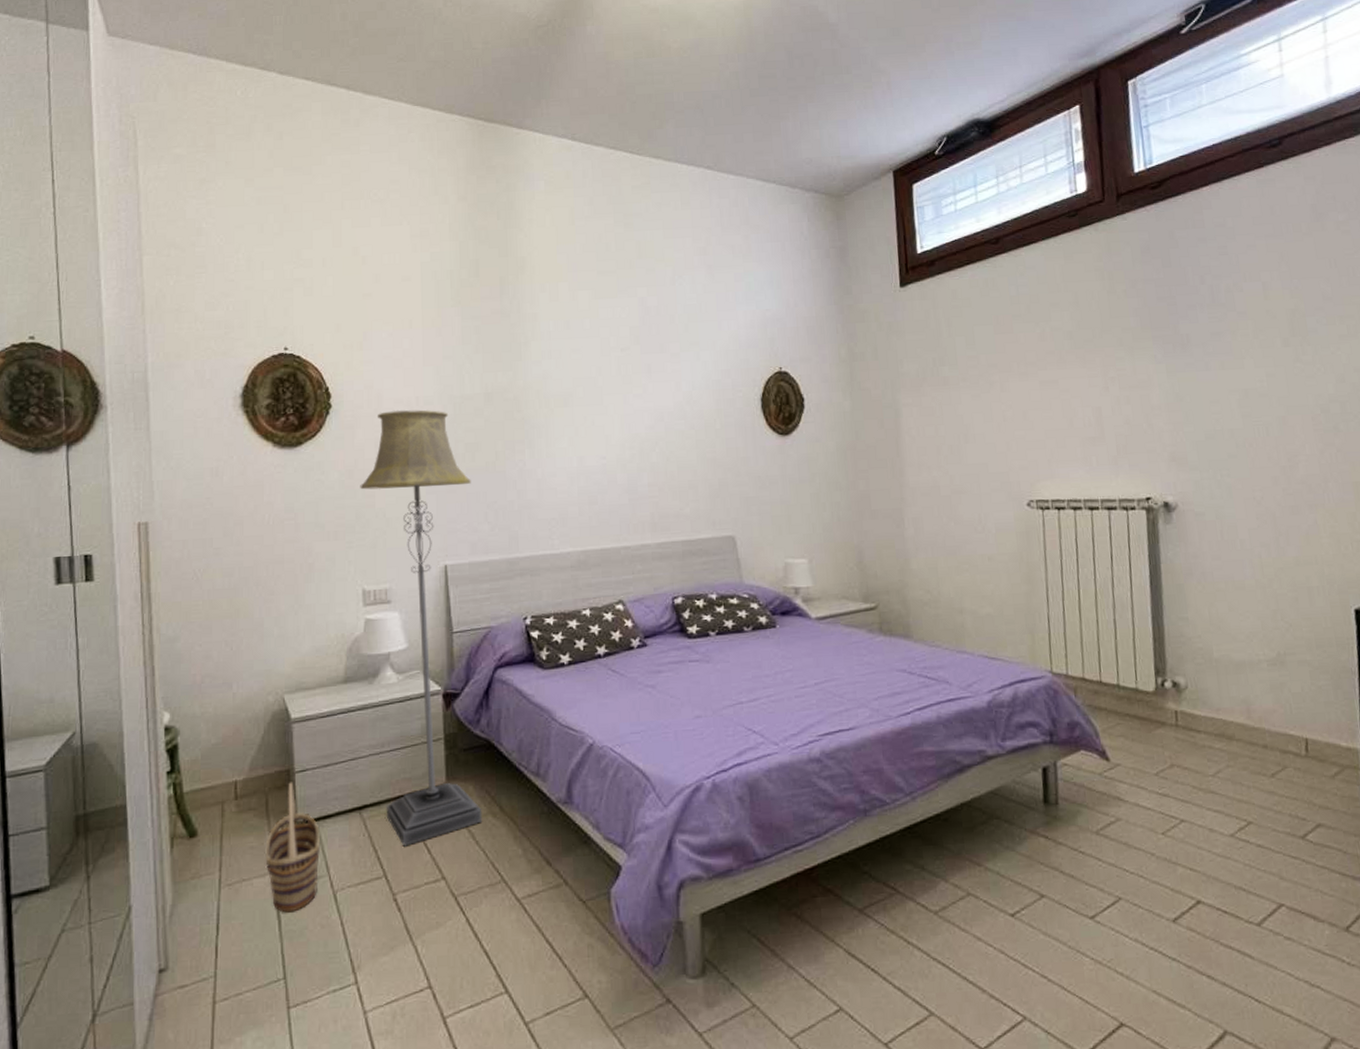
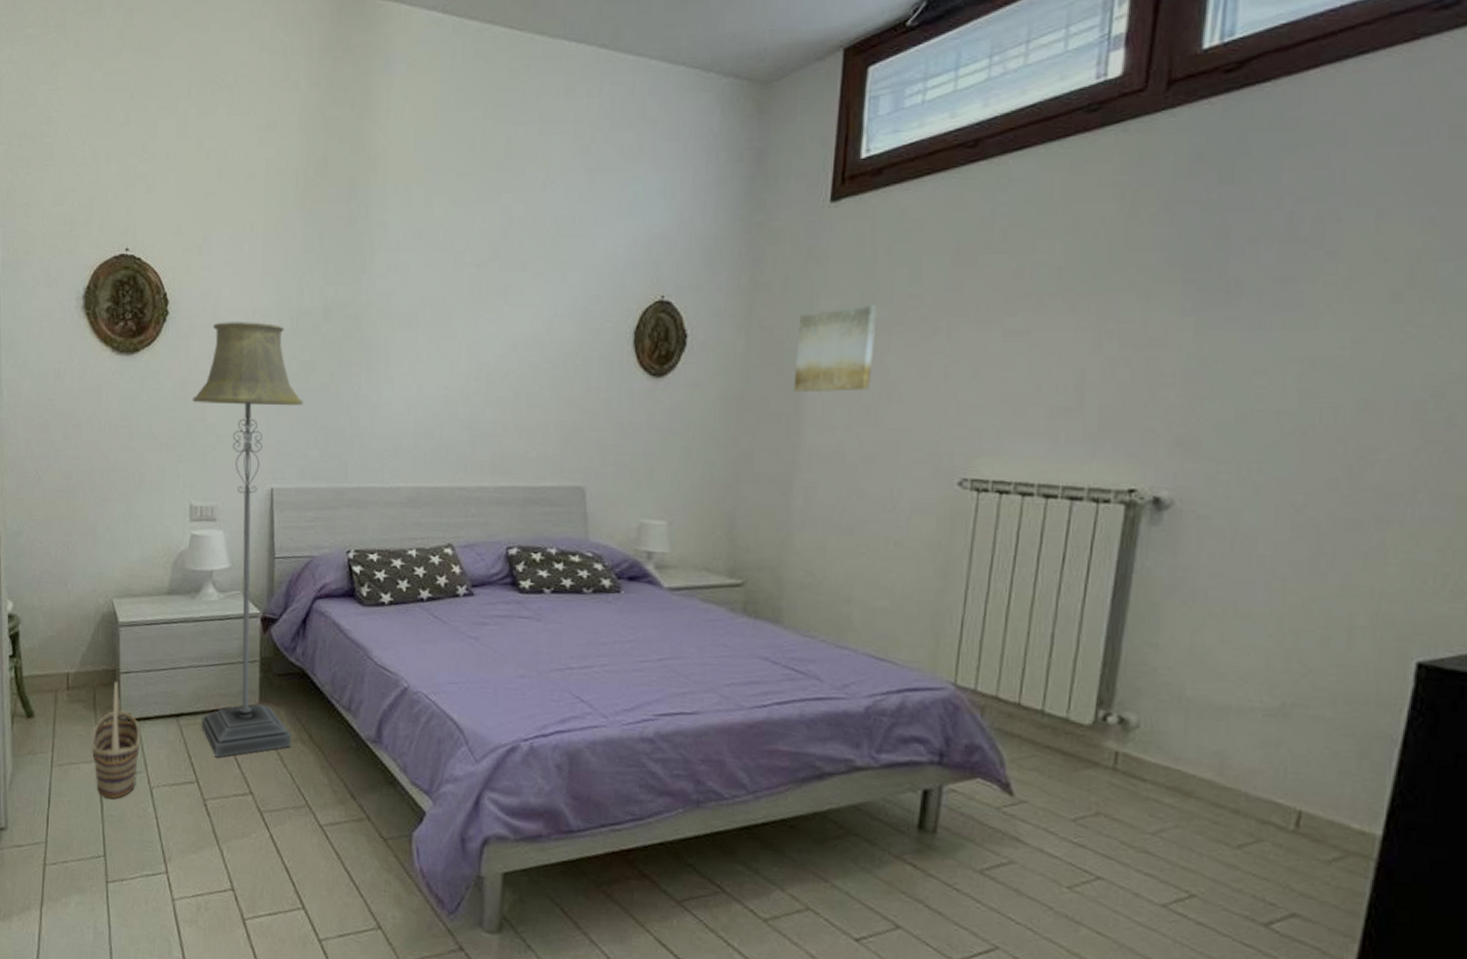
wall art: none [890,366,951,441] -> present [793,305,878,393]

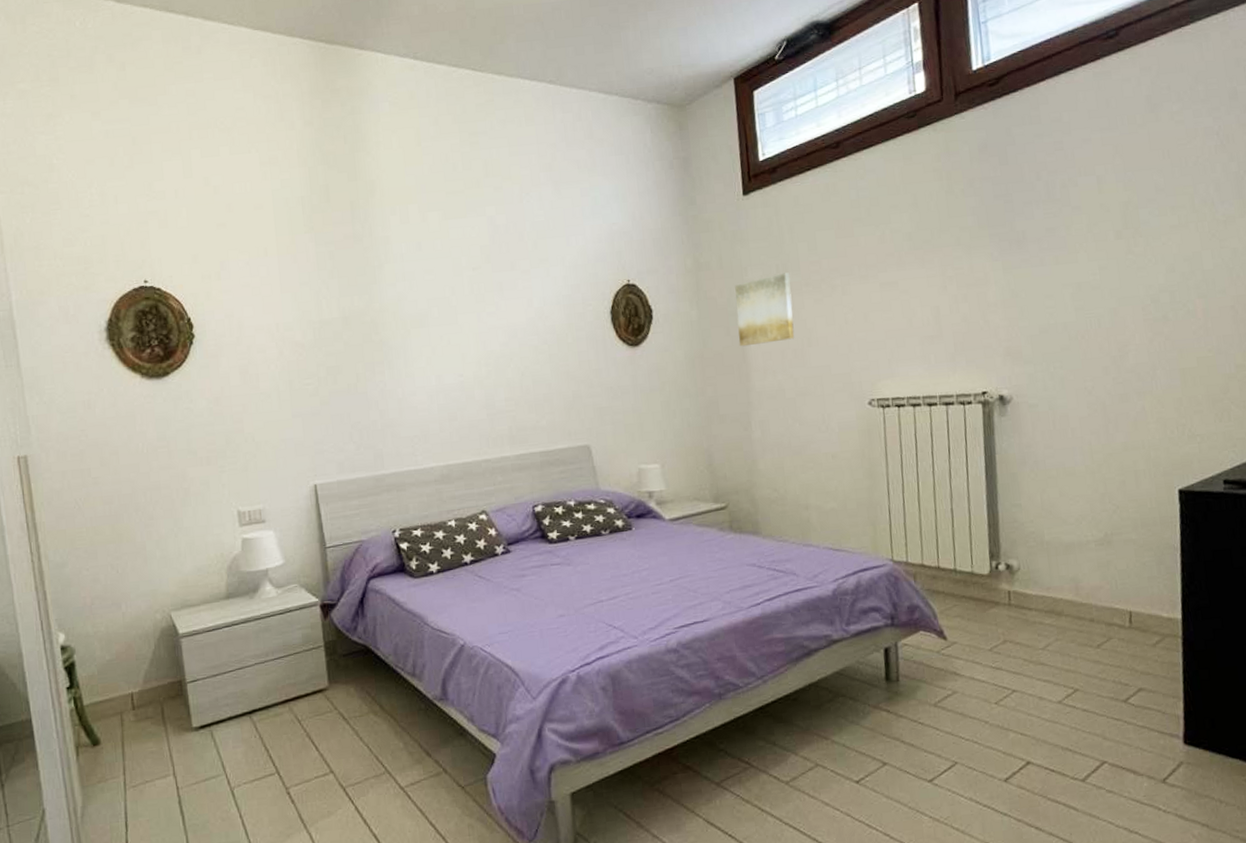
basket: present [91,681,140,799] -> none [165,691,216,809]
floor lamp: present [192,322,303,758] -> none [228,335,365,745]

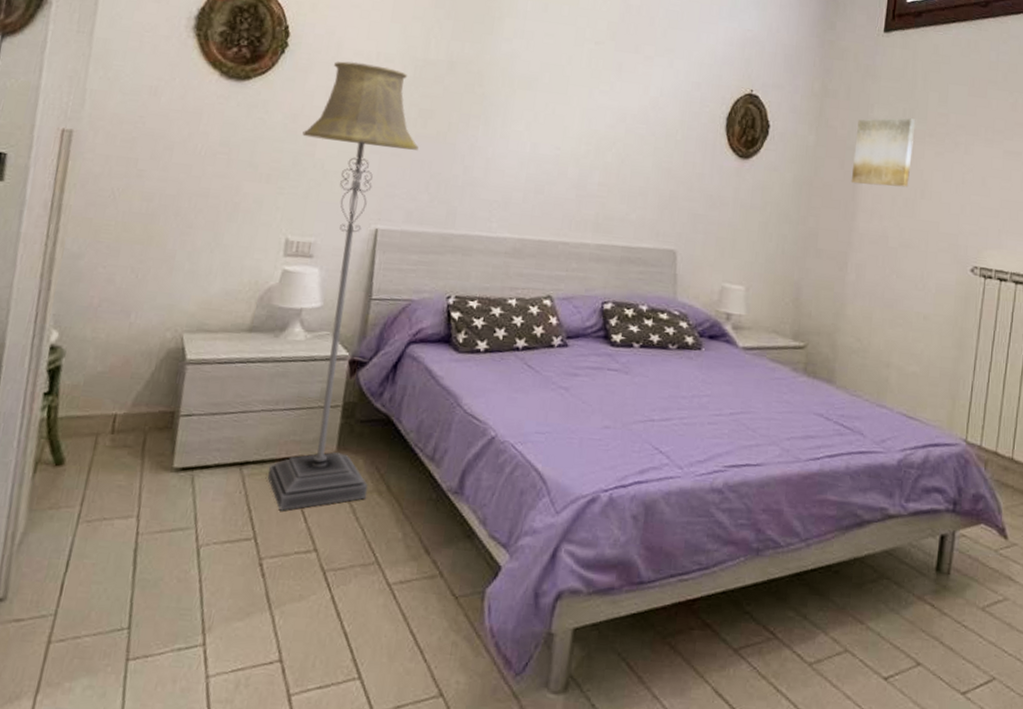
floor lamp: none [228,335,365,745] -> present [268,61,419,511]

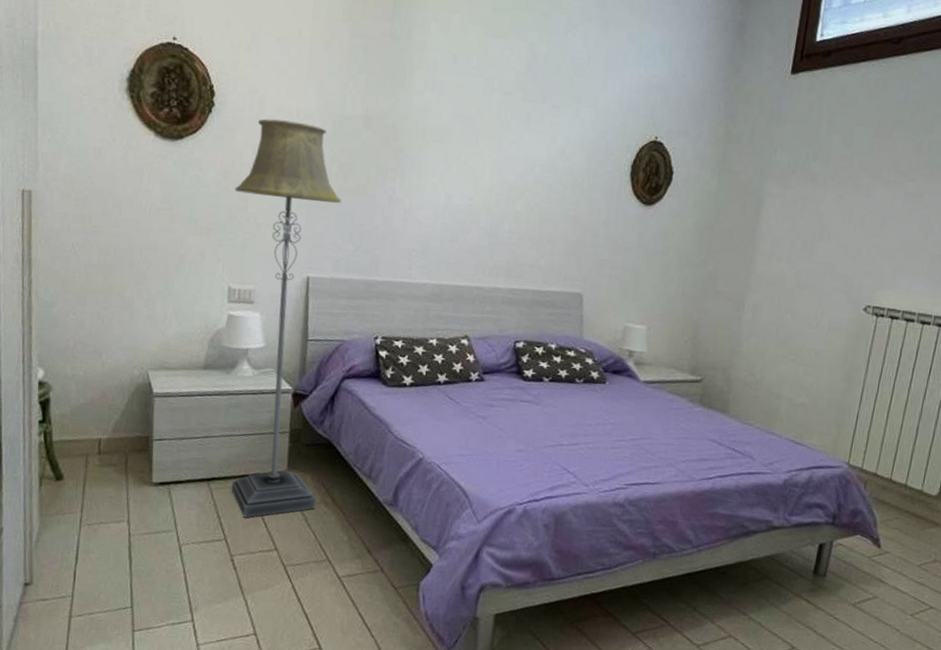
wall art: present [851,118,916,188] -> none [751,162,819,231]

